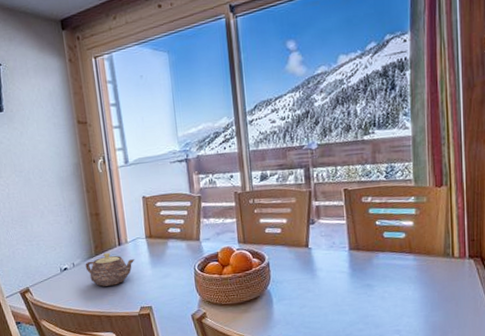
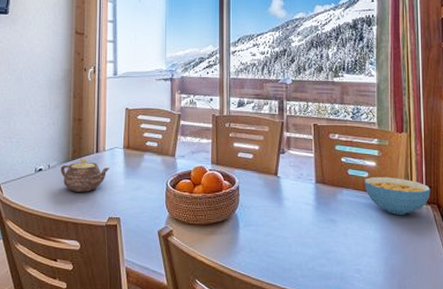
cereal bowl: none [401,234,473,273] -> present [364,176,431,215]

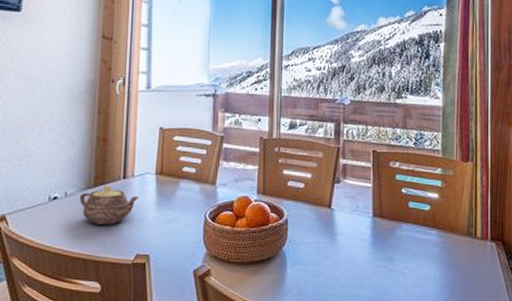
cereal bowl: present [364,176,431,215] -> none [426,210,496,252]

